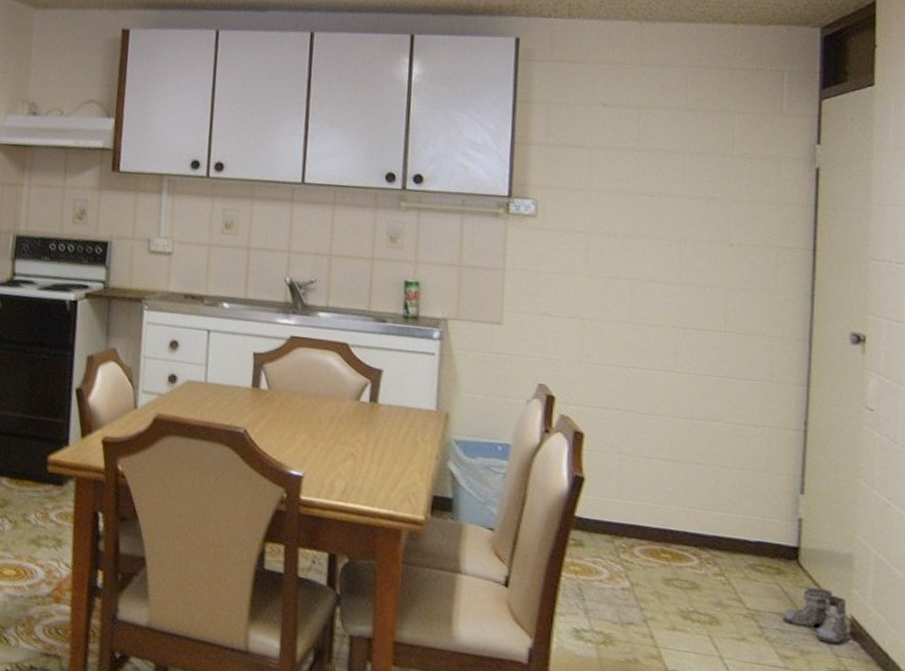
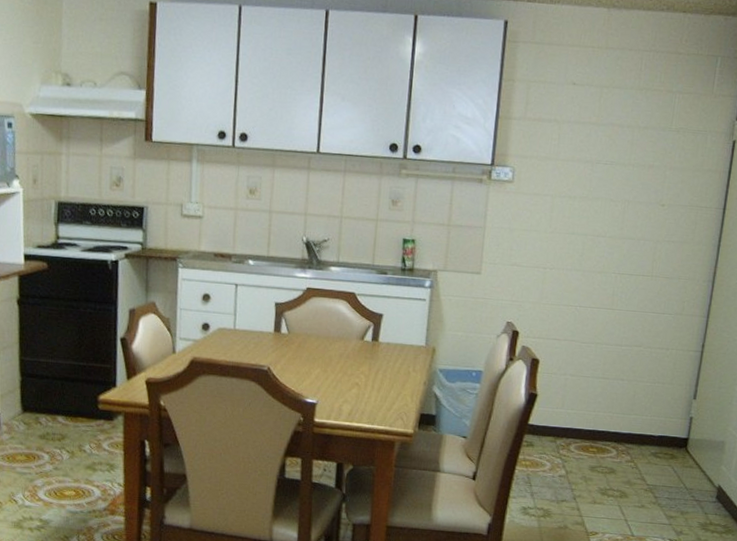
boots: present [783,587,848,644] -> none [671,466,717,505]

